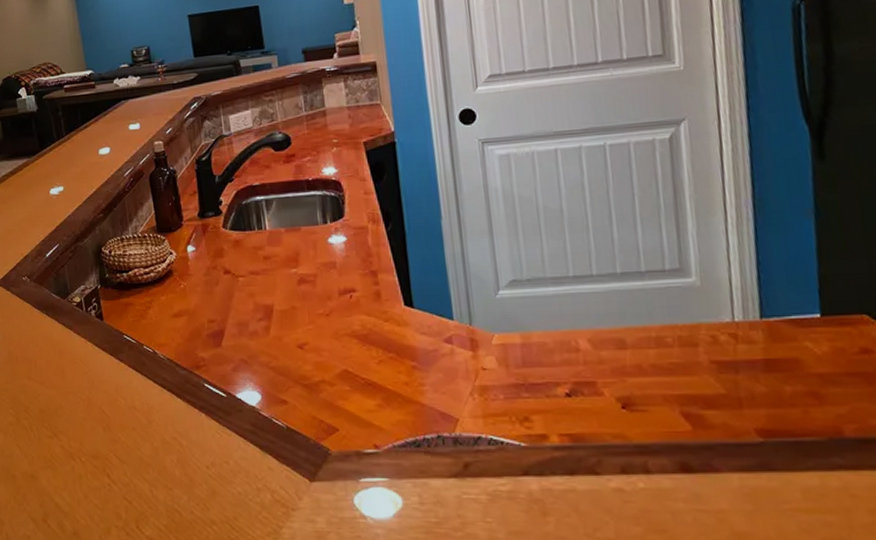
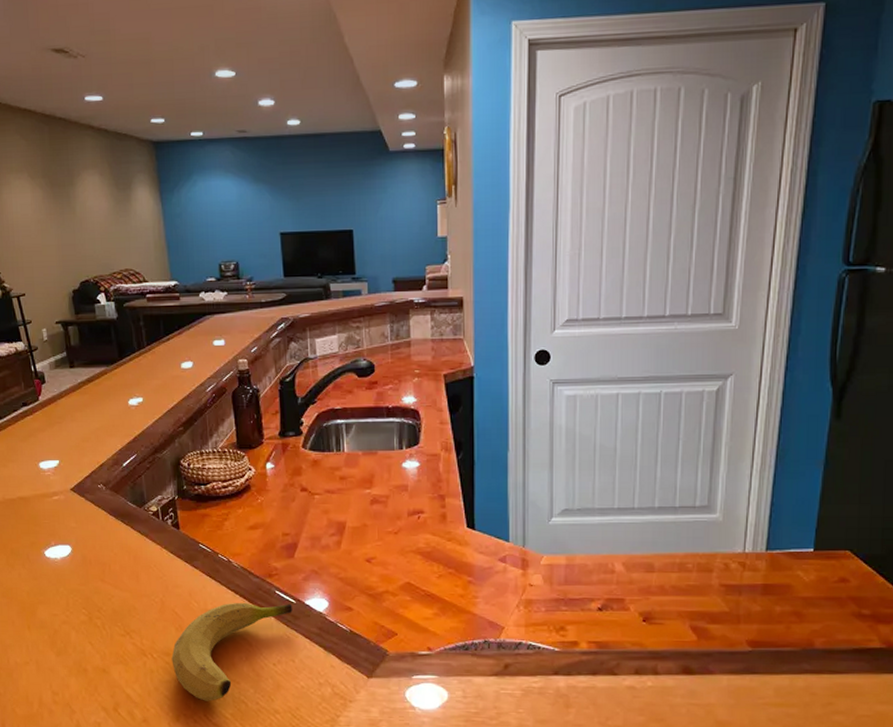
fruit: none [100,398,224,511] -> present [171,603,292,701]

